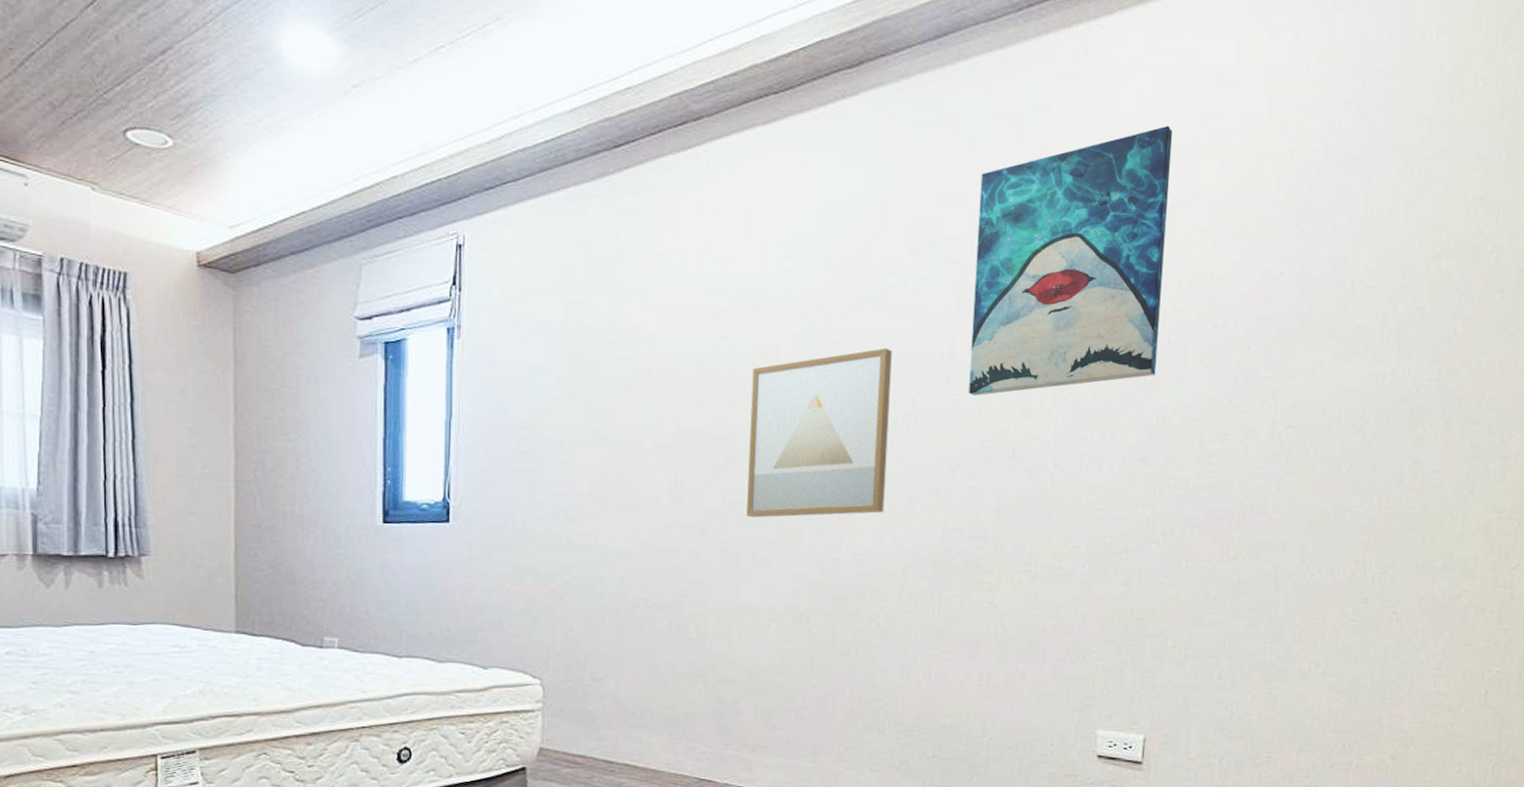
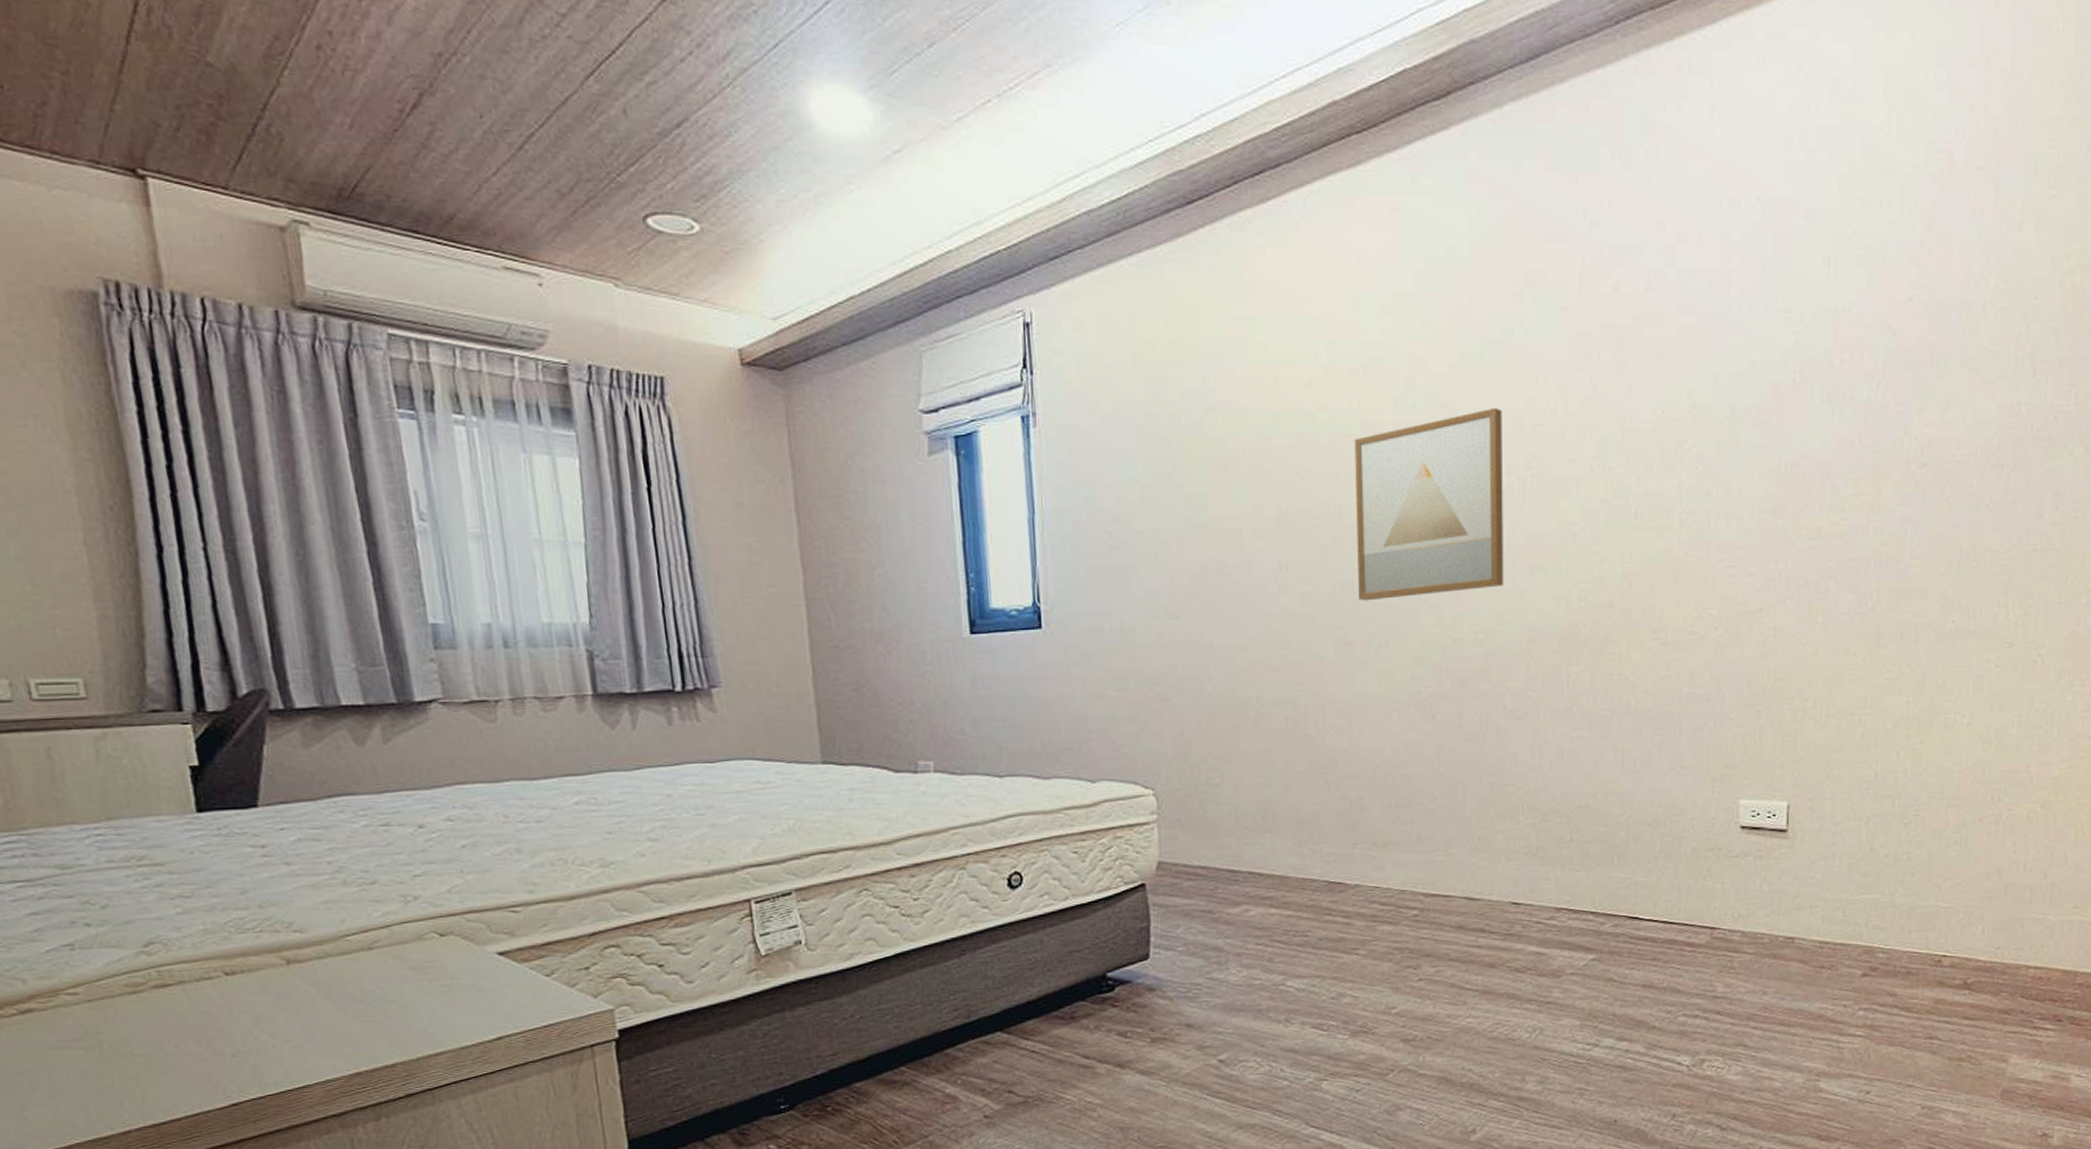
wall art: present [969,125,1173,396] -> none [1585,144,1788,454]

